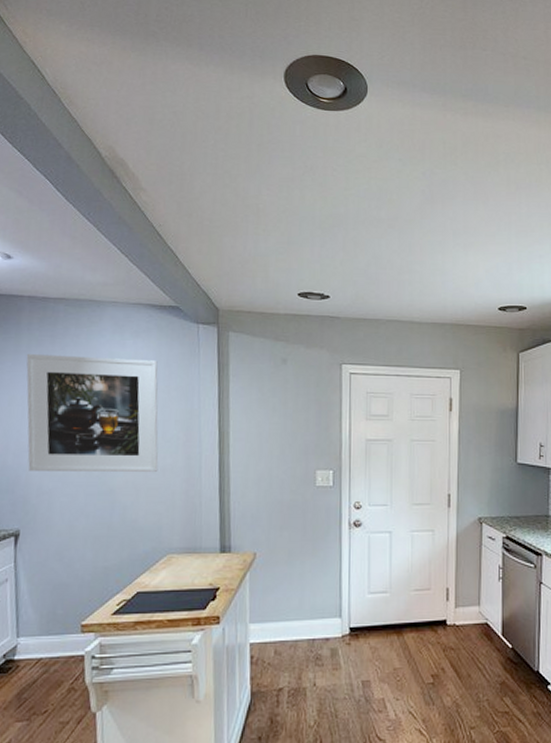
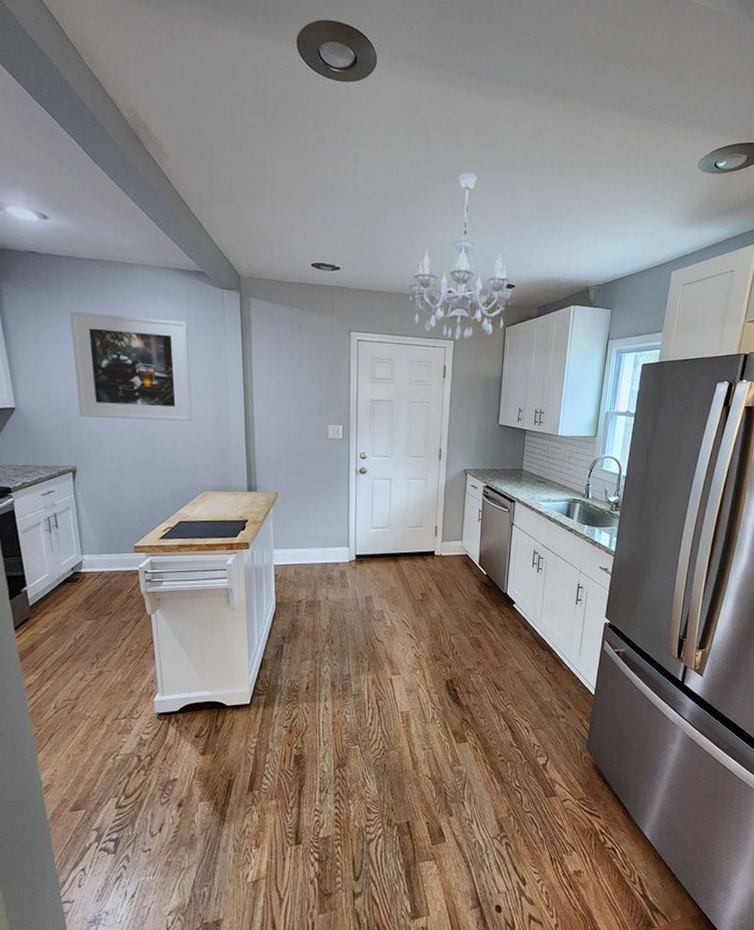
chandelier: none [407,193,525,369] -> present [409,172,513,340]

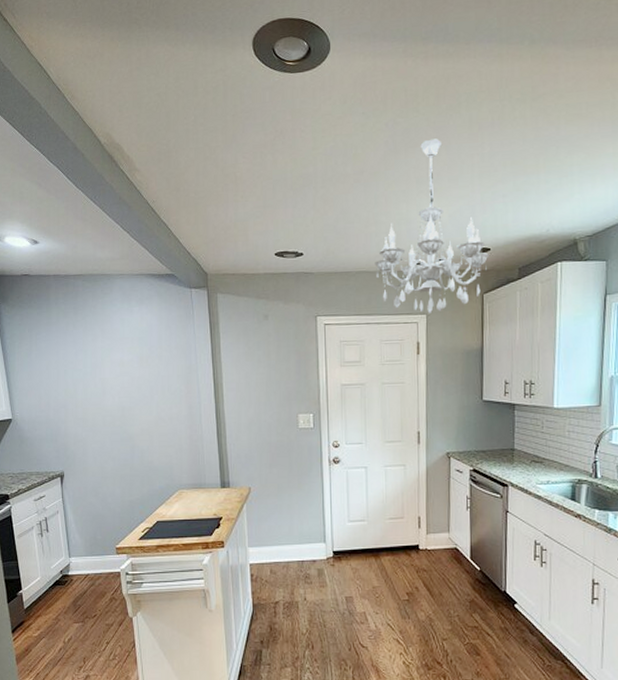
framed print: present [69,311,192,422] -> none [56,323,167,423]

